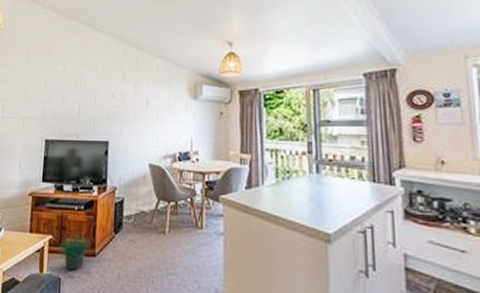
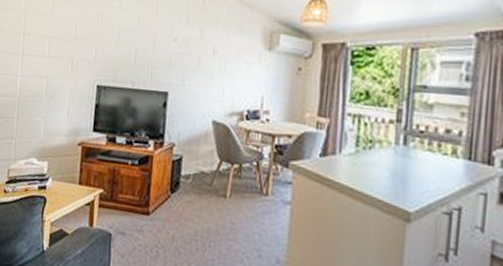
potted plant: present [57,231,91,270] -> none [108,187,145,227]

